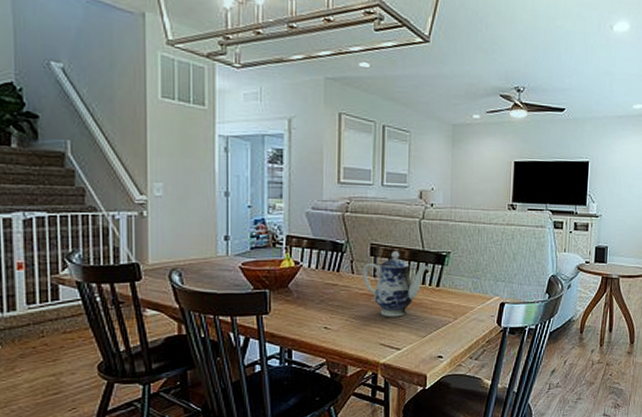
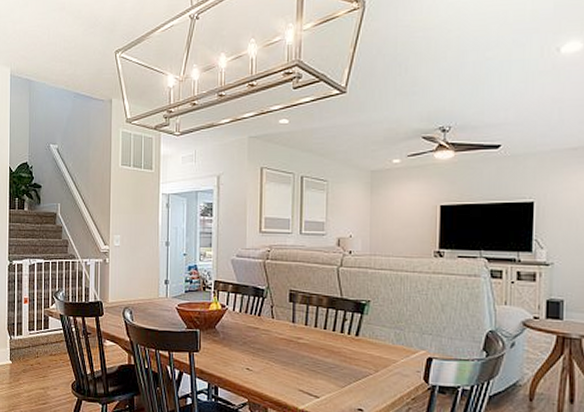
teapot: present [362,251,428,317] -> none [281,298,347,365]

